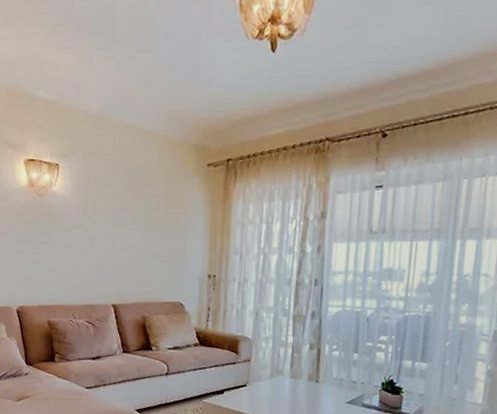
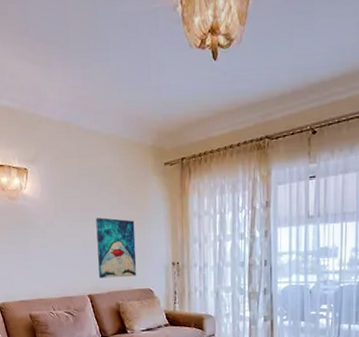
wall art: none [125,221,169,288] -> present [96,218,137,278]

